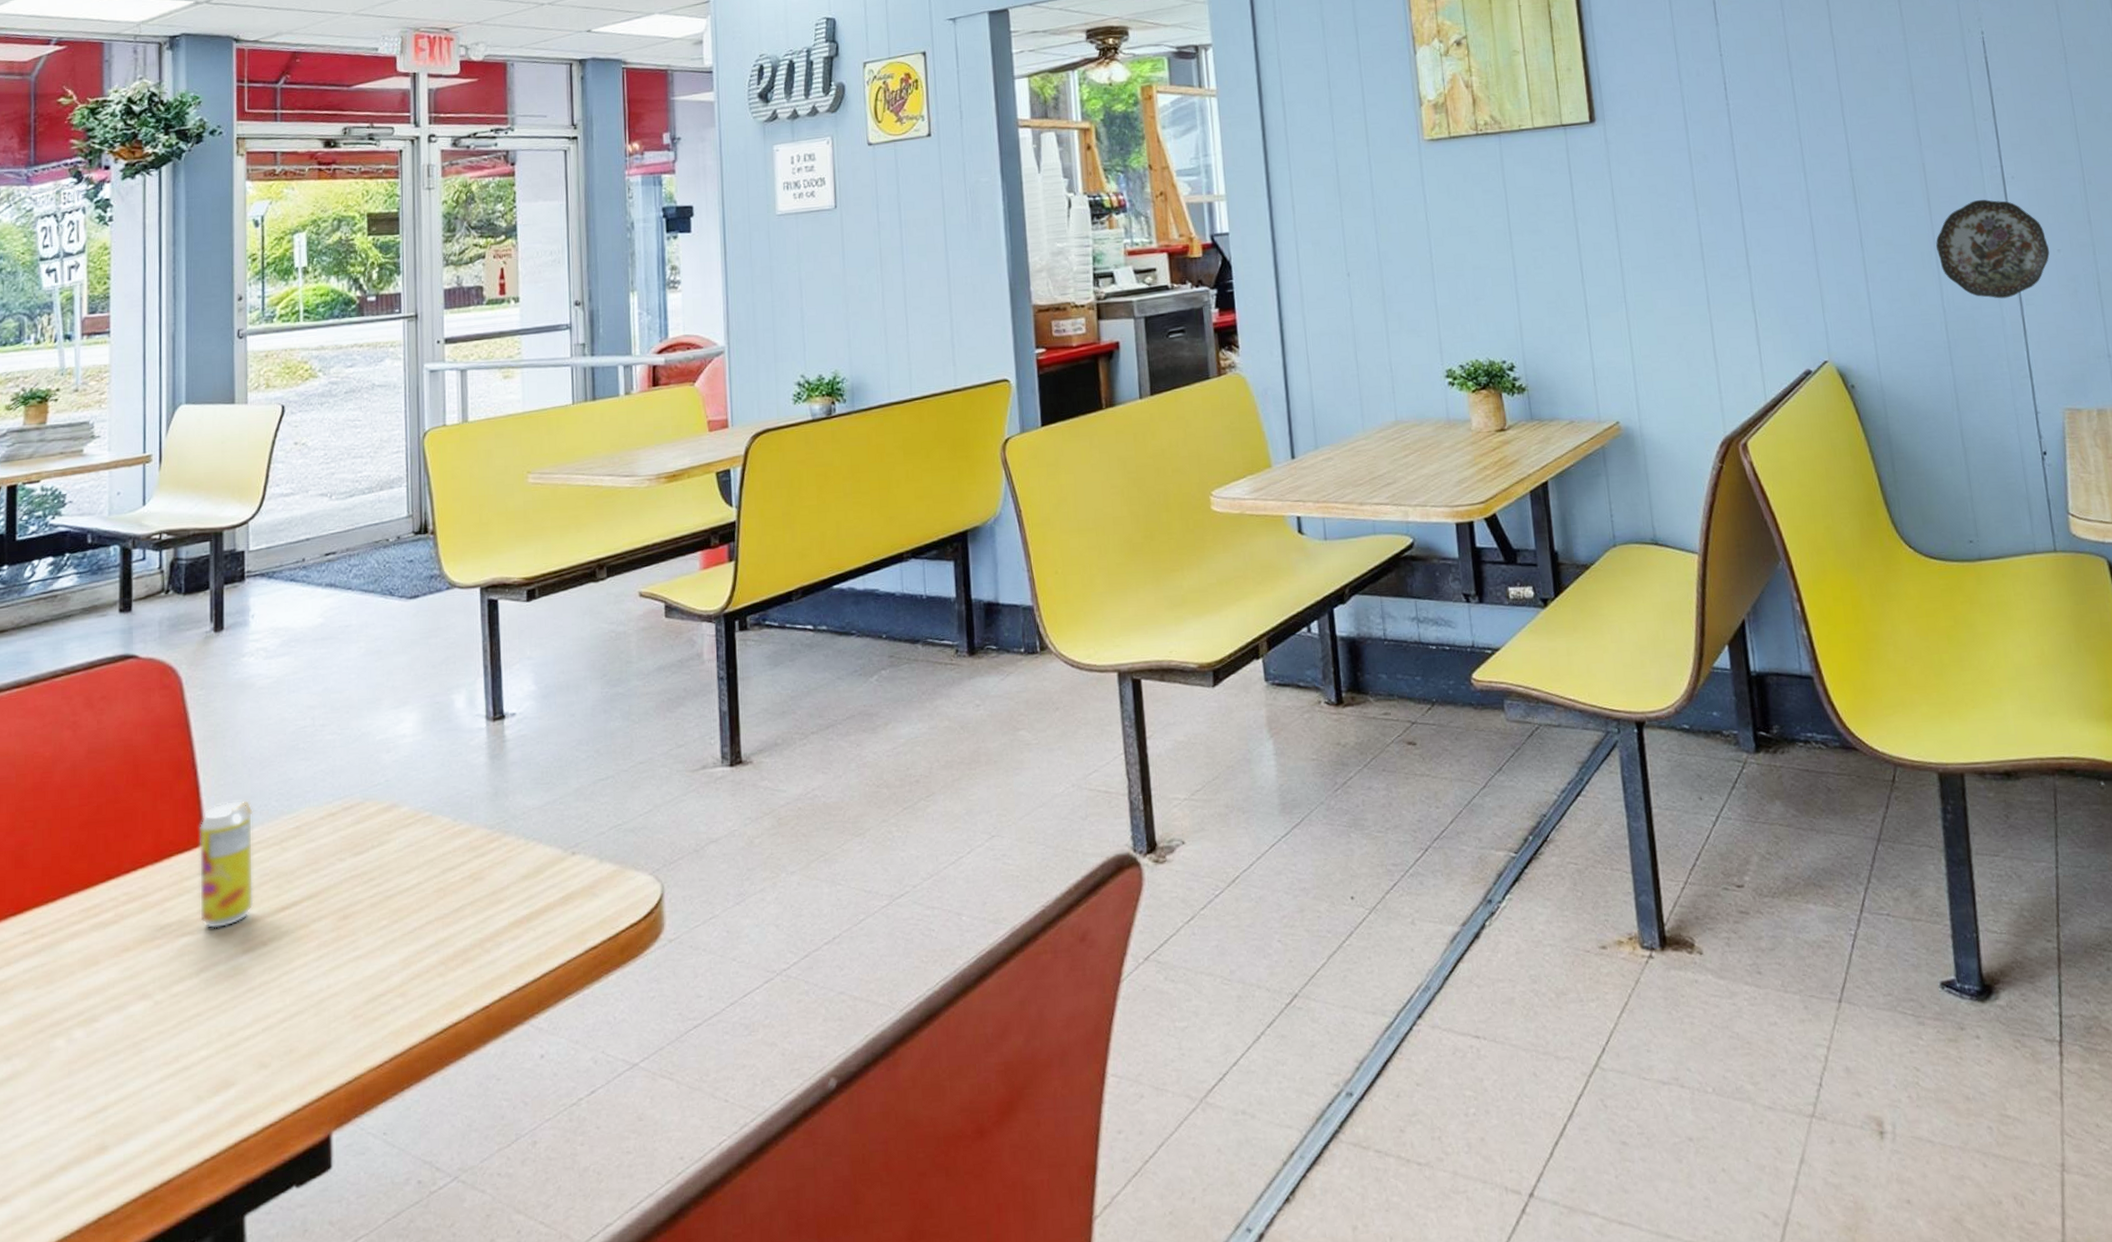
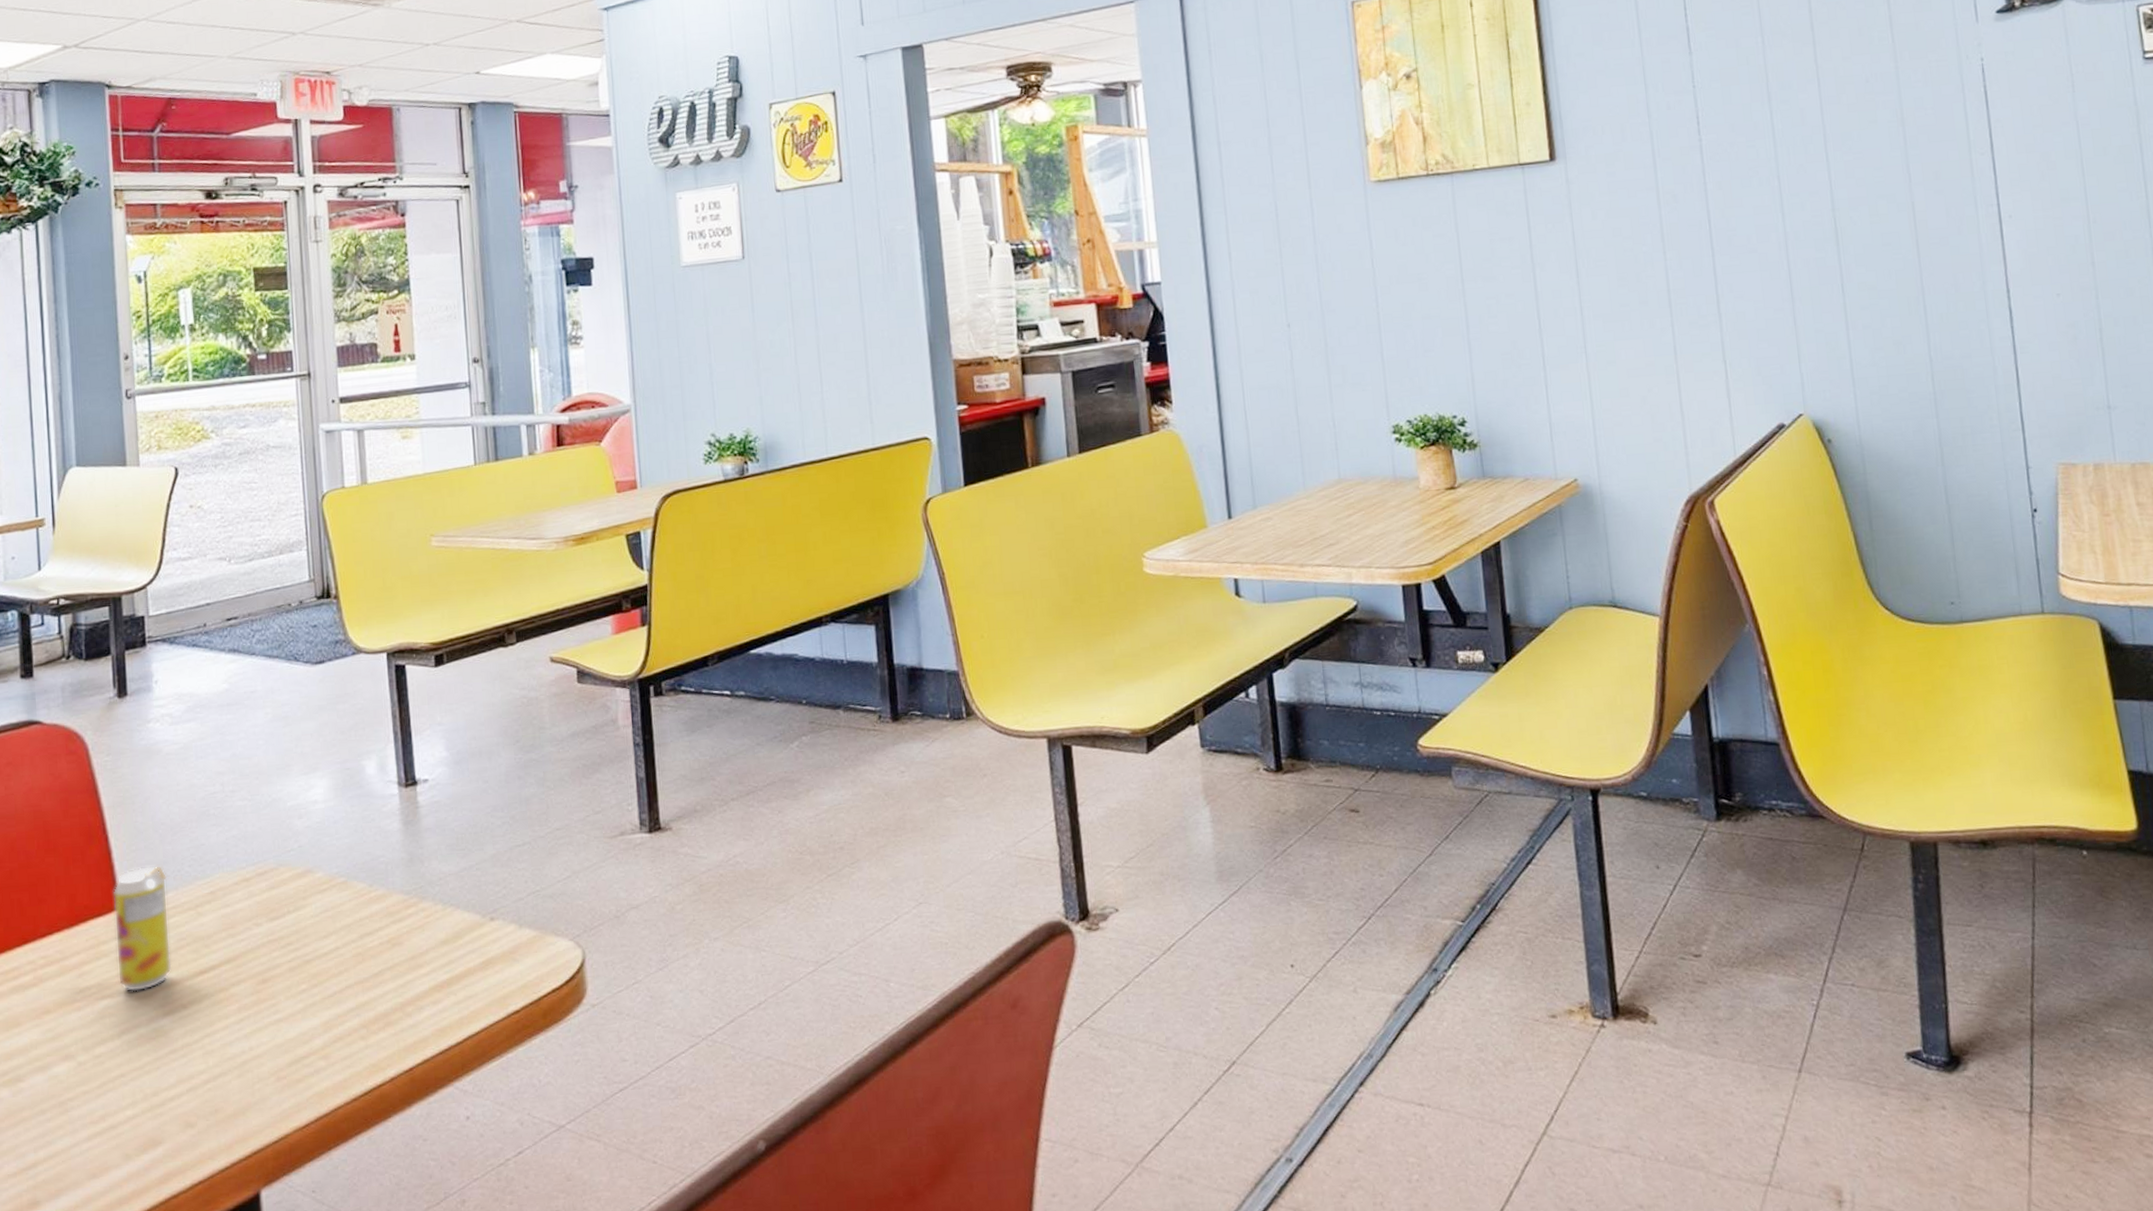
decorative plate: present [1936,199,2050,299] -> none [1924,240,2048,347]

